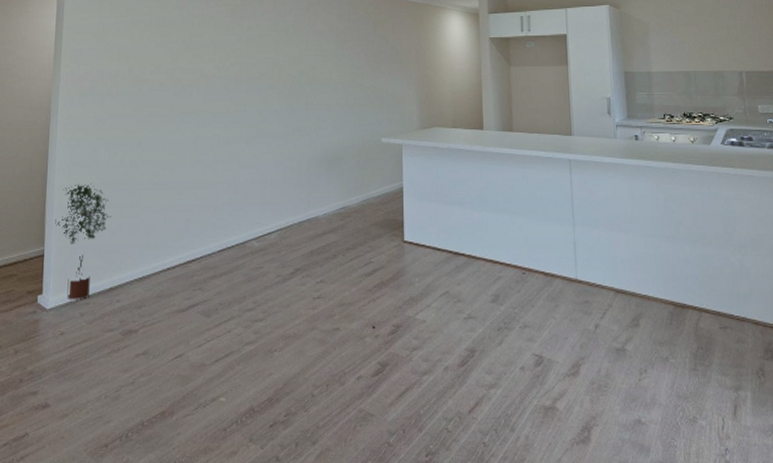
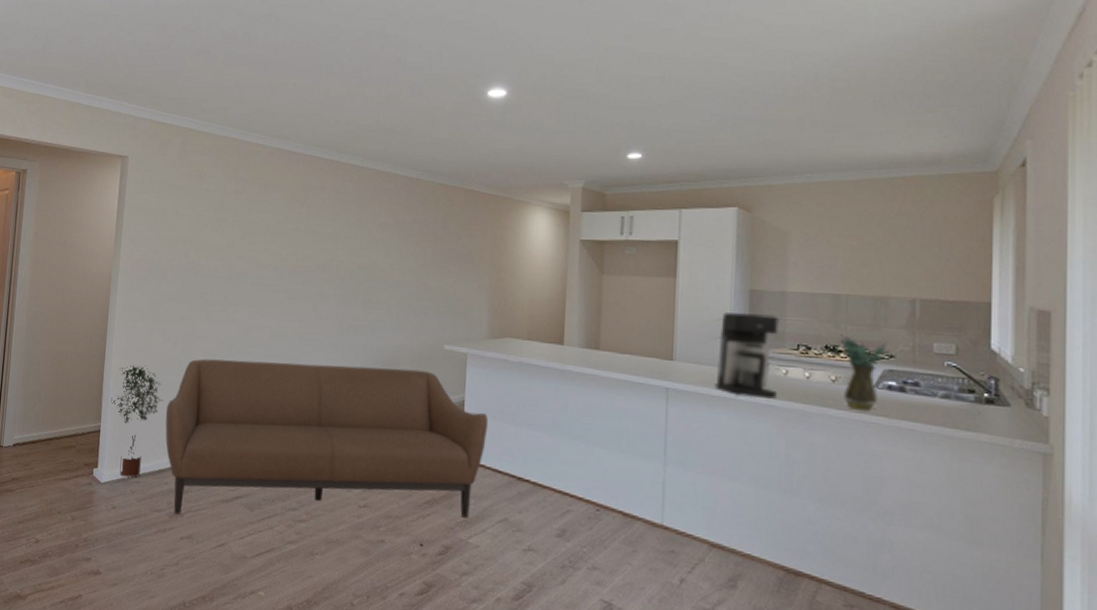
sofa: none [114,163,426,331] -> present [165,358,489,518]
coffee maker: none [605,90,653,162] -> present [715,312,779,400]
vase: none [693,104,726,165] -> present [840,334,885,413]

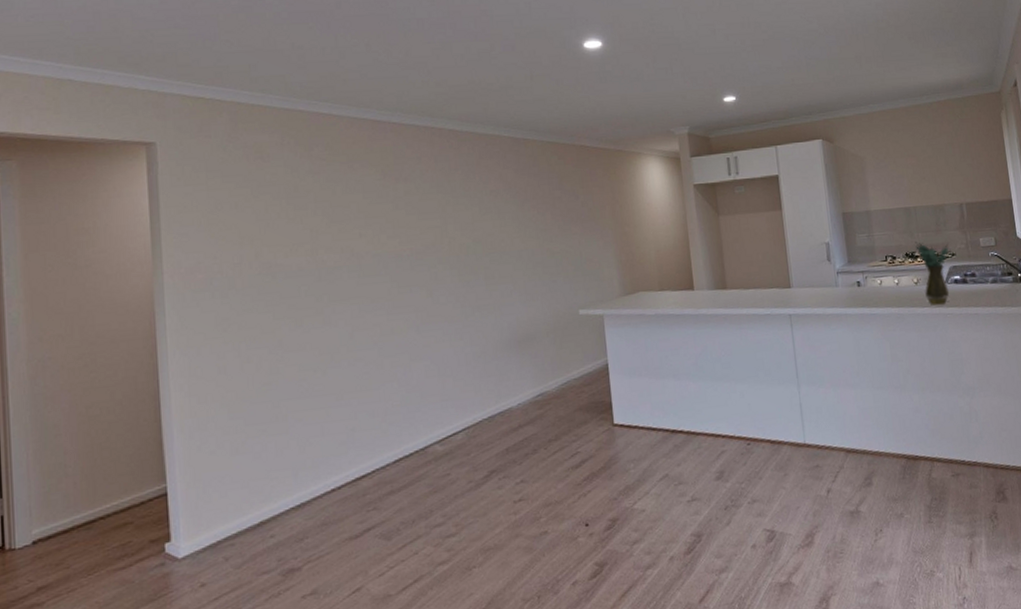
potted tree: present [111,365,164,478] -> none [177,399,253,544]
sofa: present [165,358,489,518] -> none [257,340,636,570]
coffee maker: present [715,312,779,400] -> none [824,233,877,312]

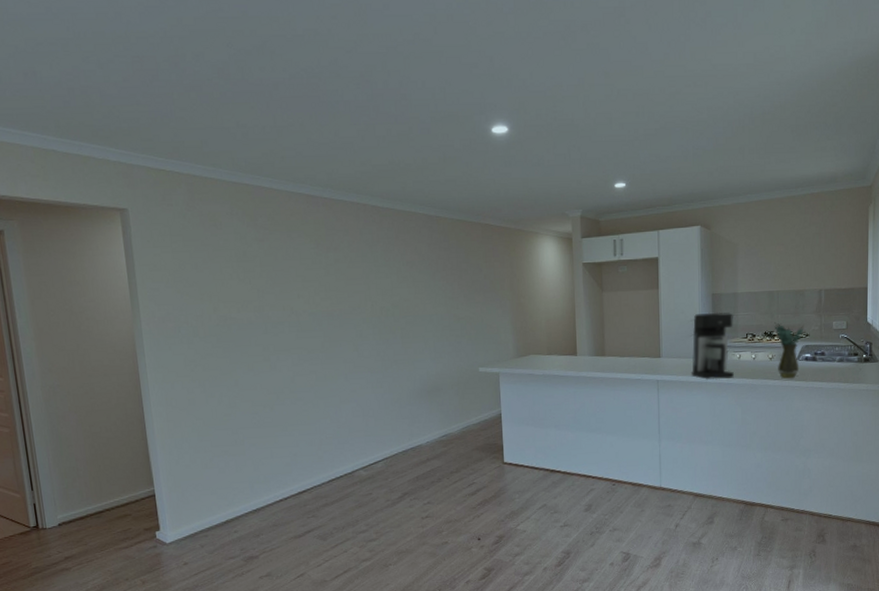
coffee maker: none [824,233,877,312] -> present [691,312,734,381]

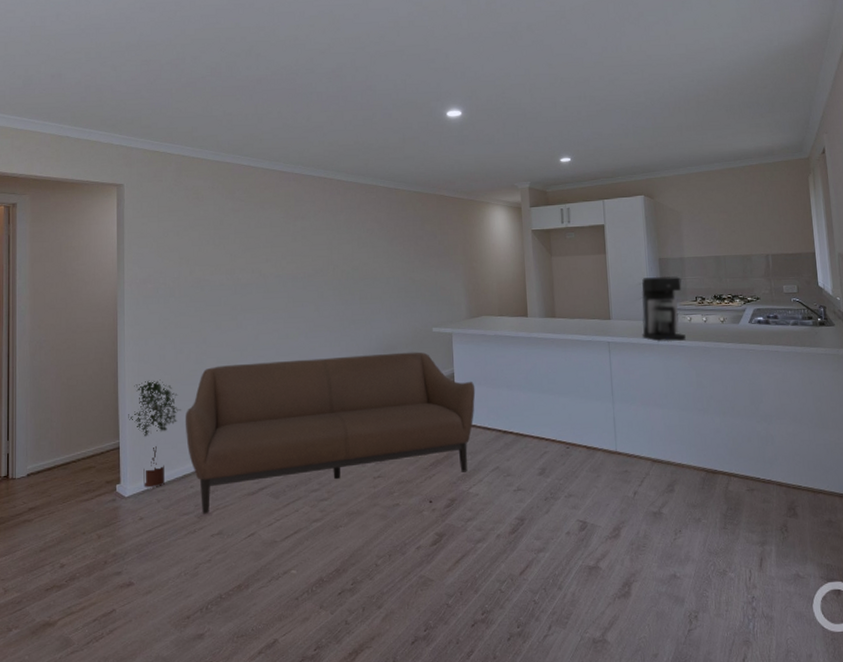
potted tree: none [161,425,218,534] -> present [128,379,182,488]
sofa: none [222,392,523,558] -> present [184,352,476,514]
vase: present [774,322,803,380] -> none [723,286,753,343]

